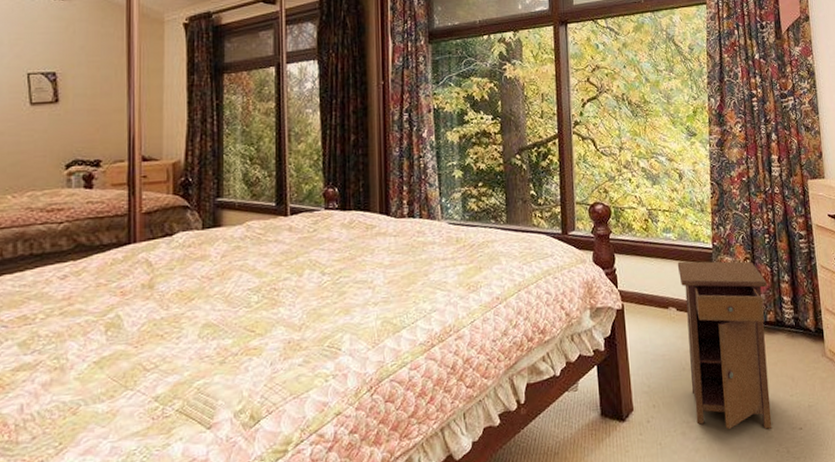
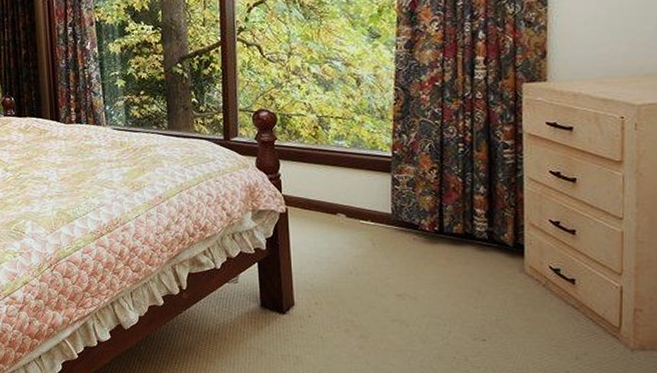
nightstand: present [677,261,772,429] -> none [349,169,458,337]

